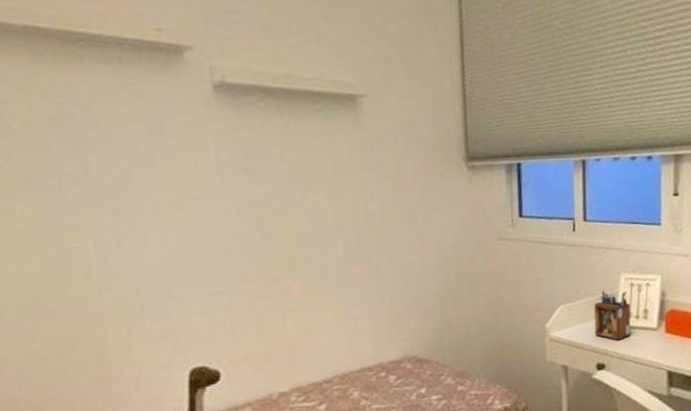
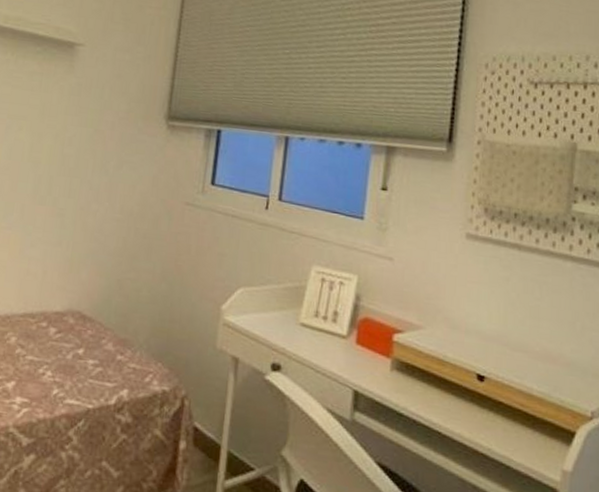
desk organizer: present [594,290,631,341] -> none [274,280,318,342]

